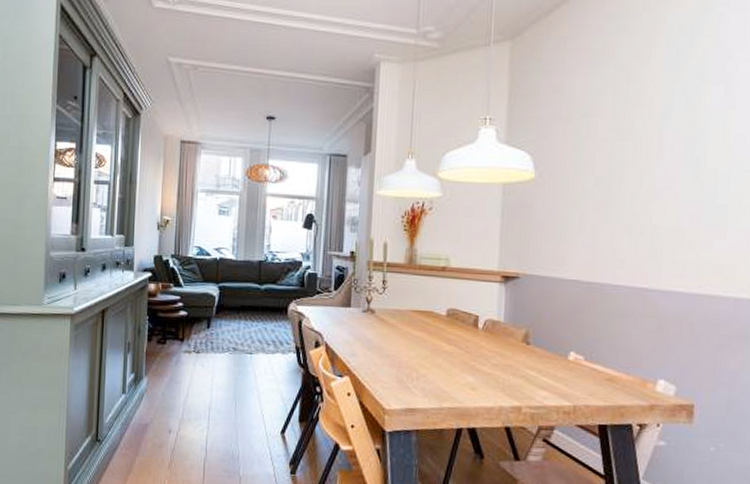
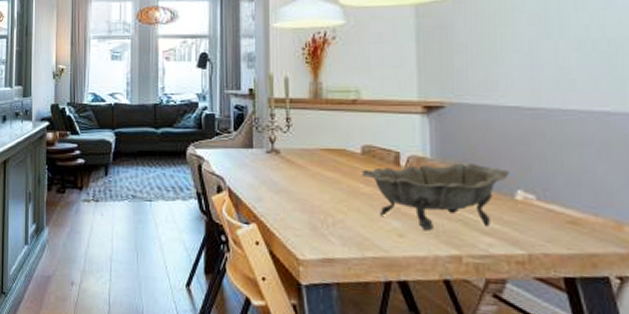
decorative bowl: none [445,327,566,386] -> present [361,163,509,231]

